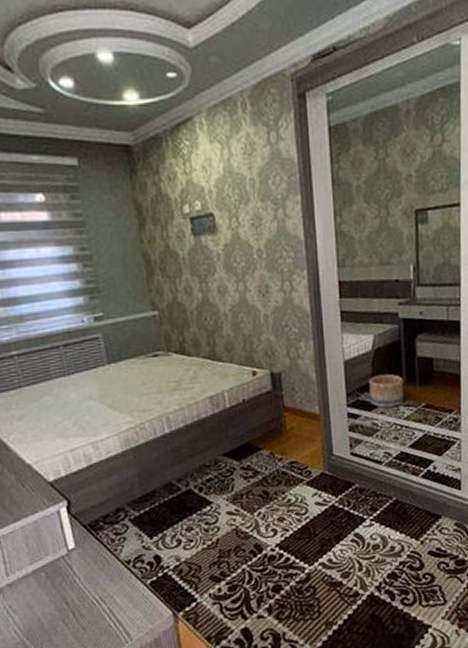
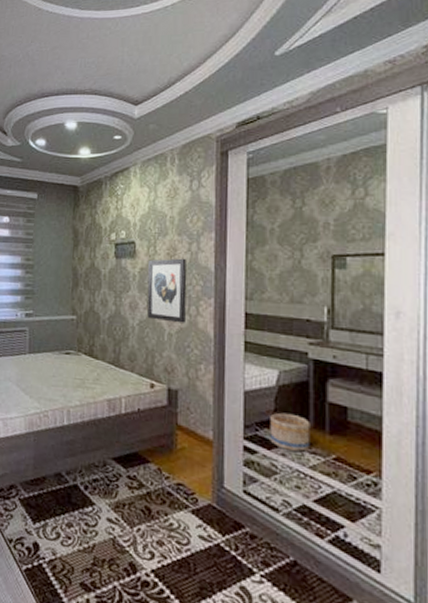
wall art: none [231,228,280,303] -> present [147,258,187,323]

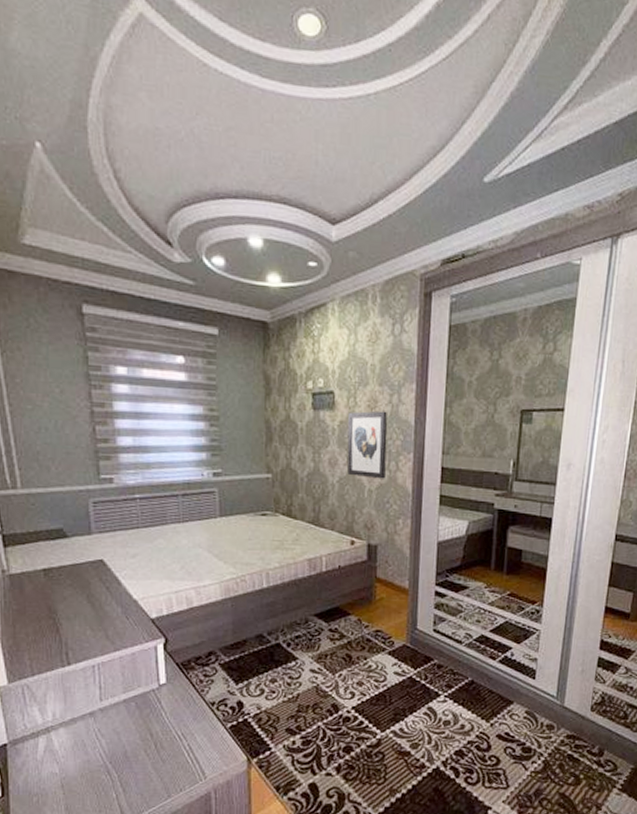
basket: present [270,412,310,451] -> none [457,559,492,591]

